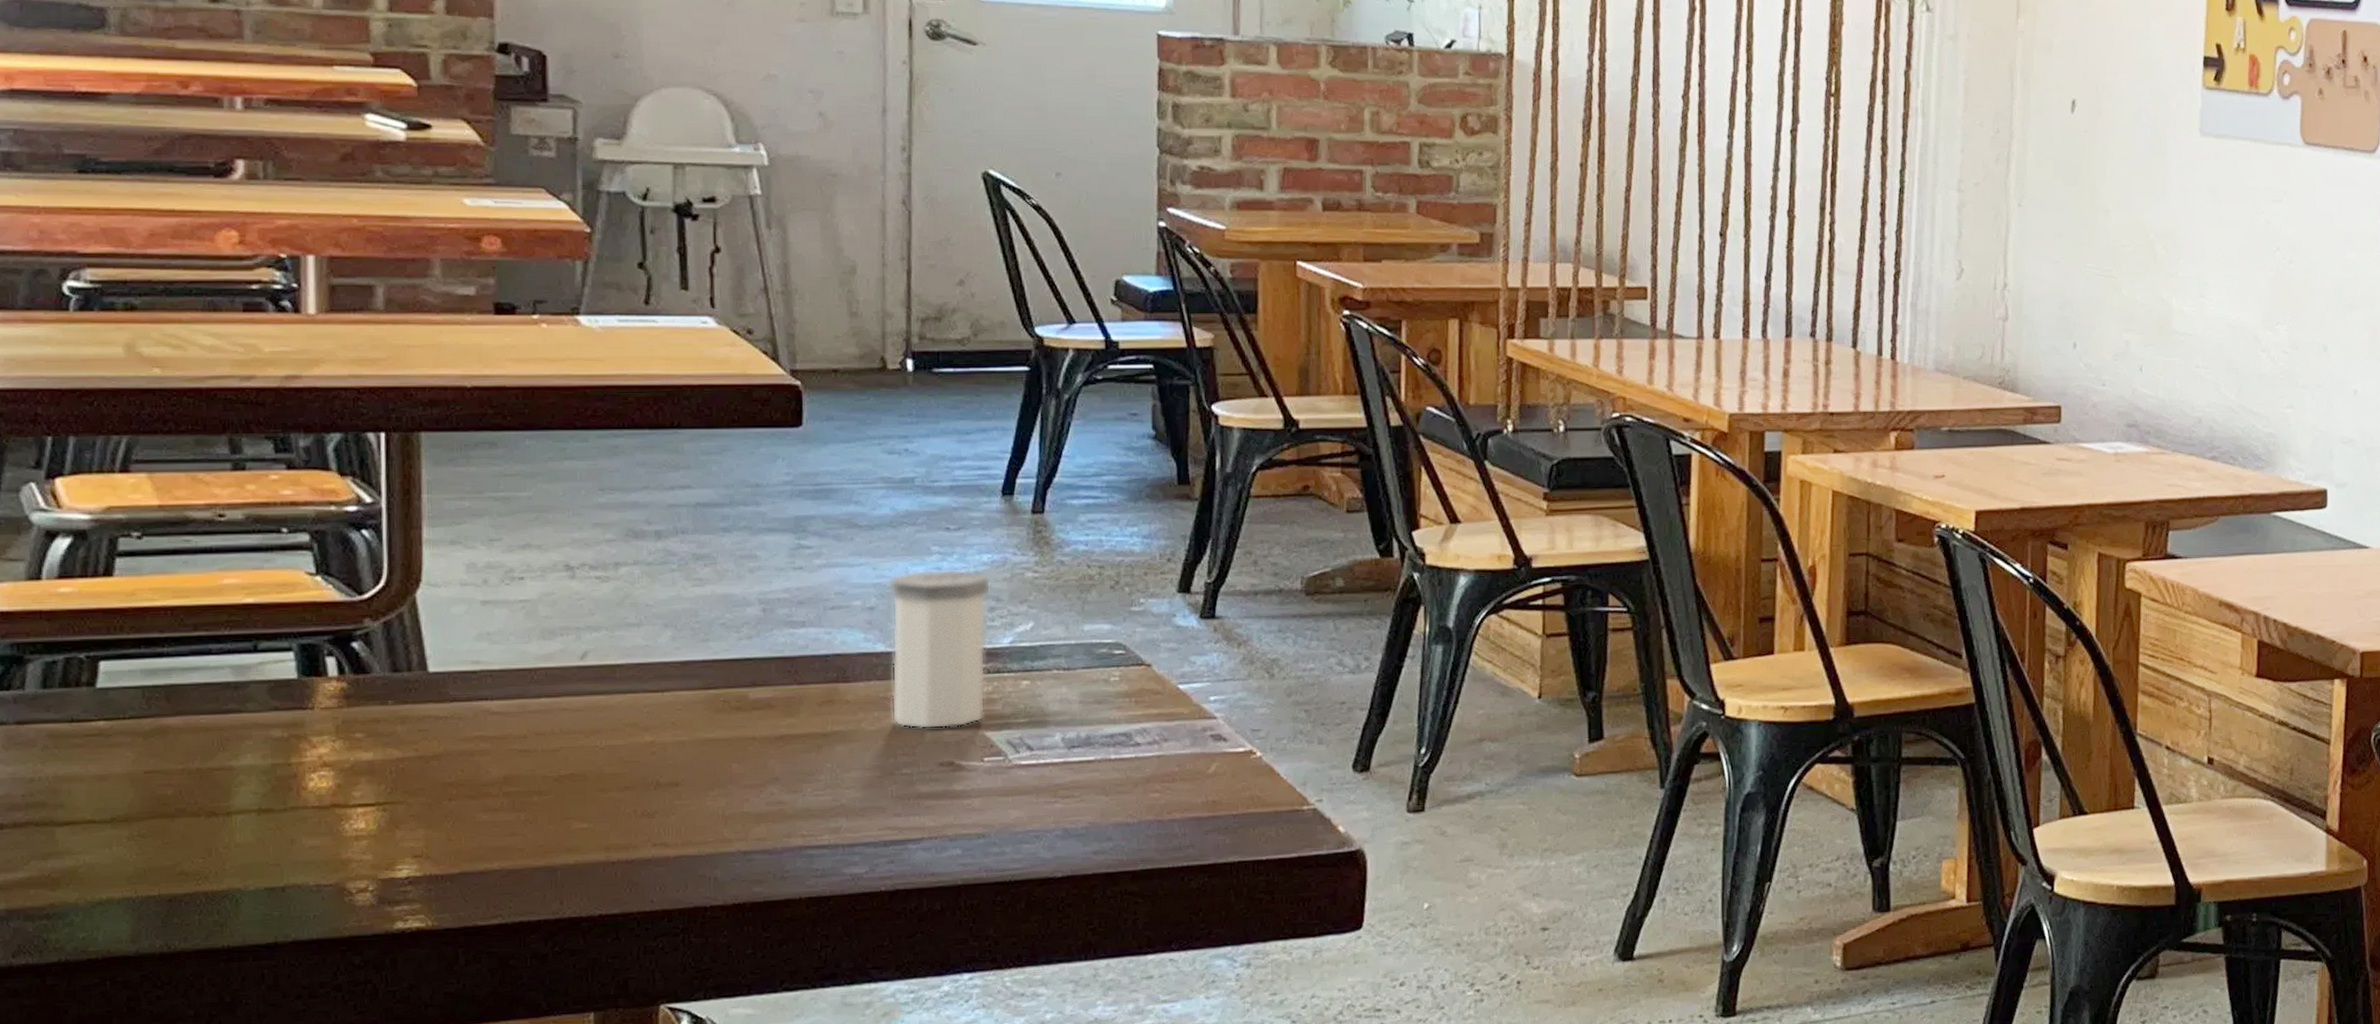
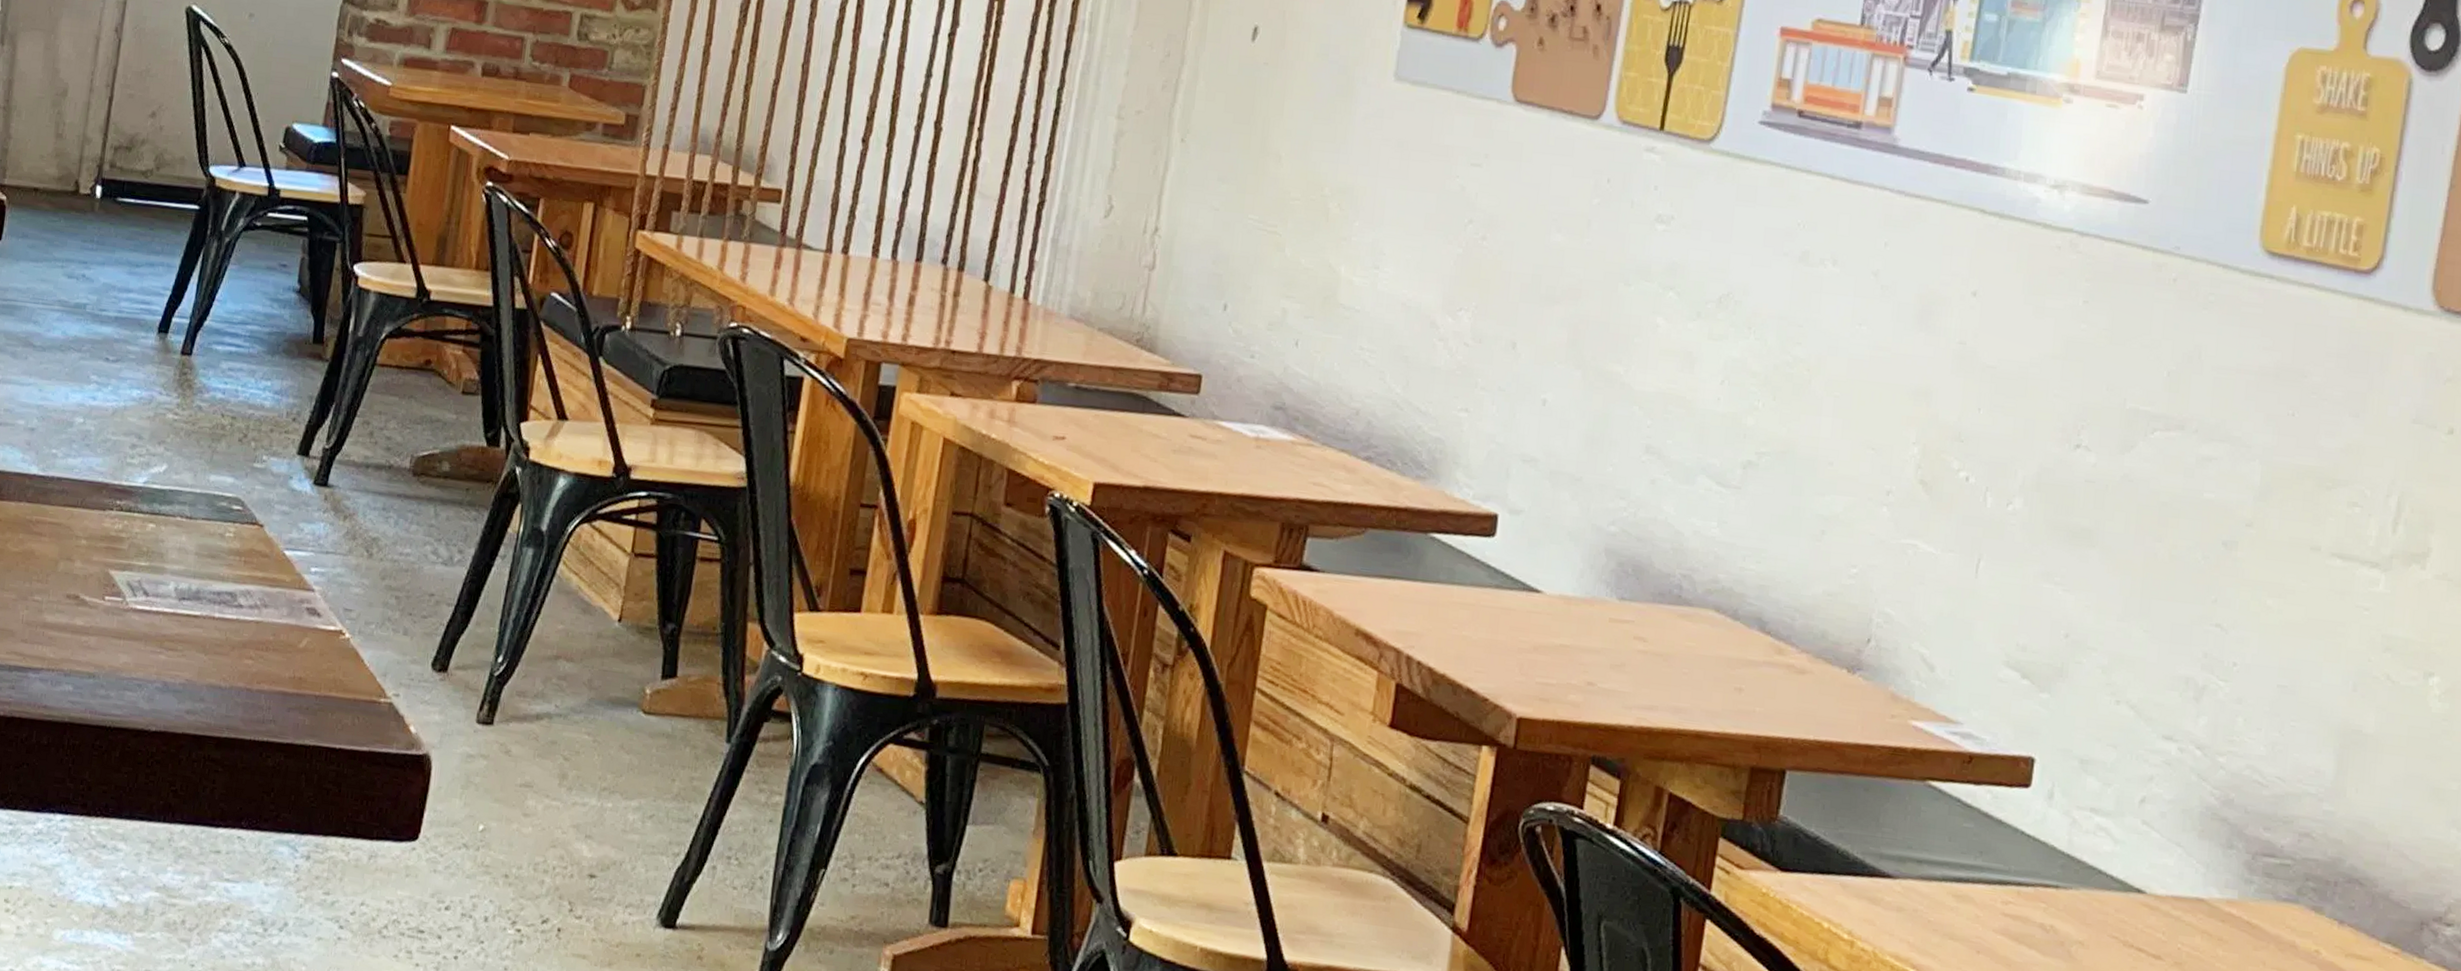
salt shaker: present [888,569,991,730] -> none [33,397,137,562]

